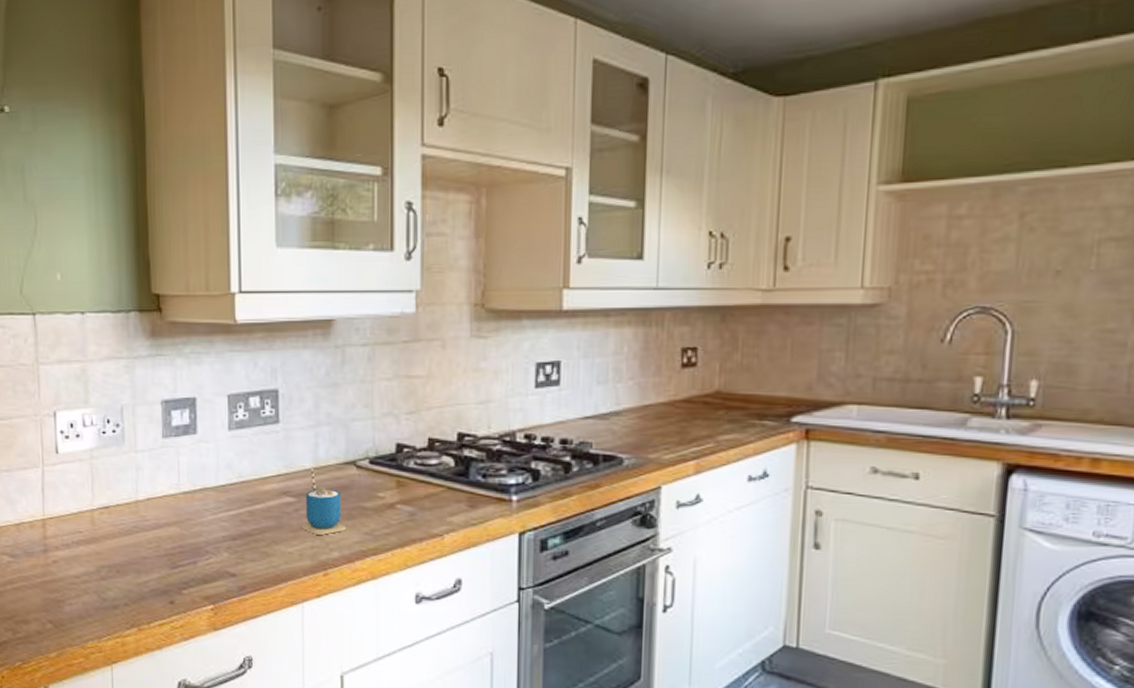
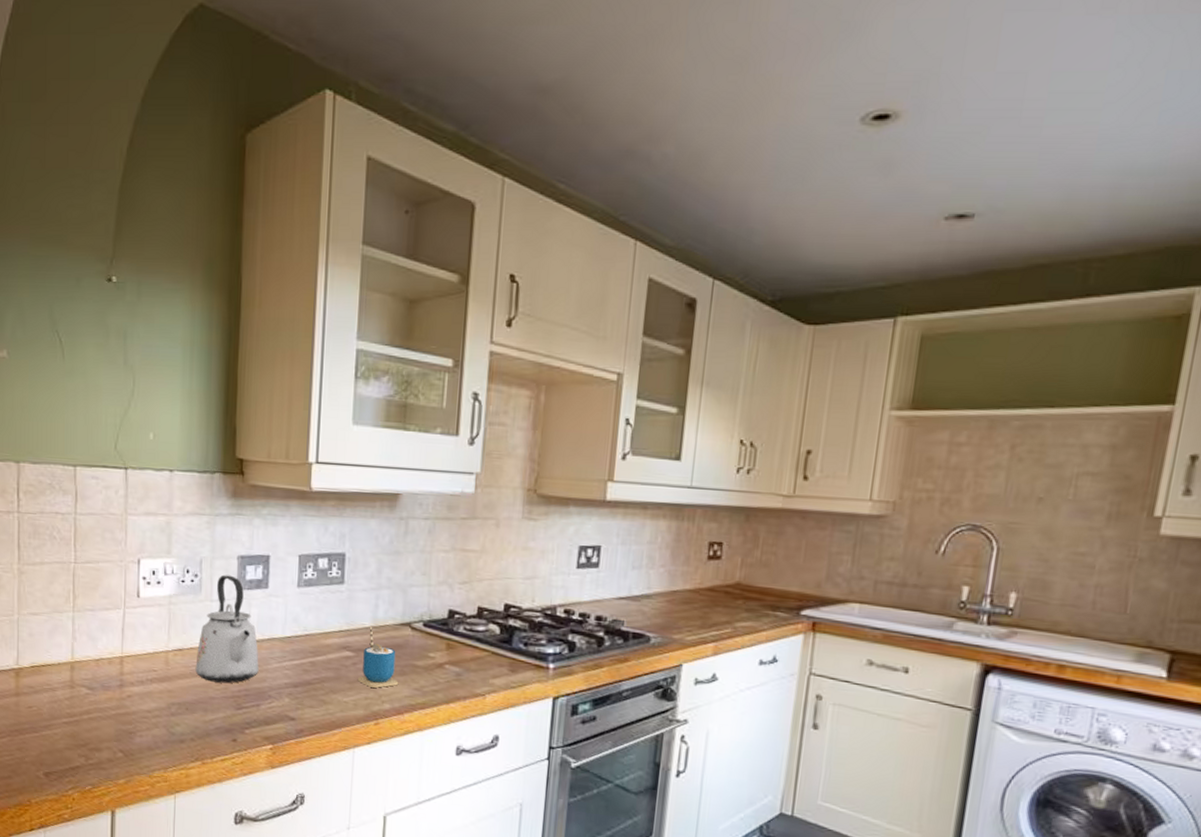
kettle: none [124,422,193,541] -> present [195,574,259,684]

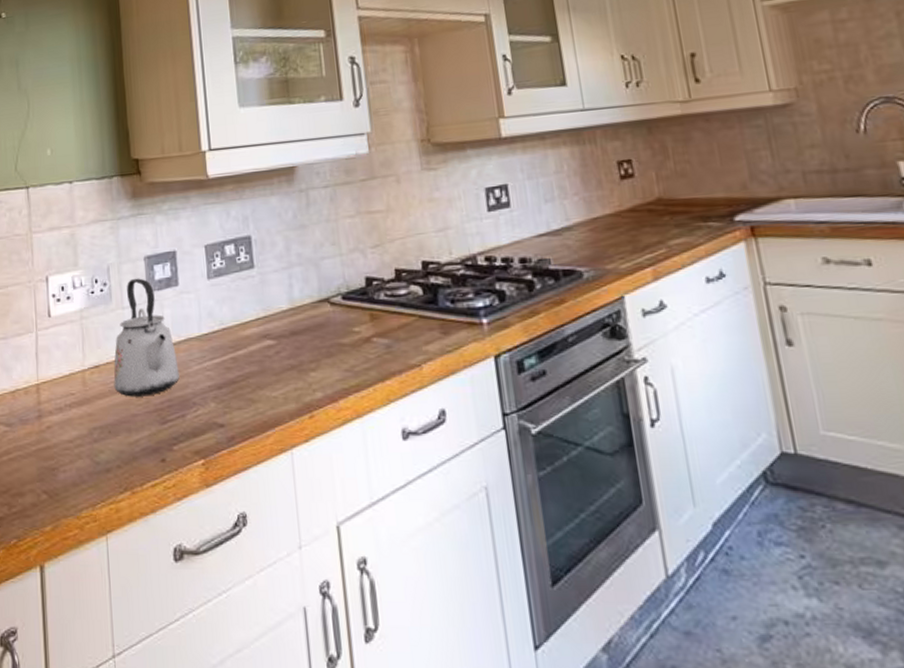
cup: present [357,627,399,688] -> none [283,309,328,376]

